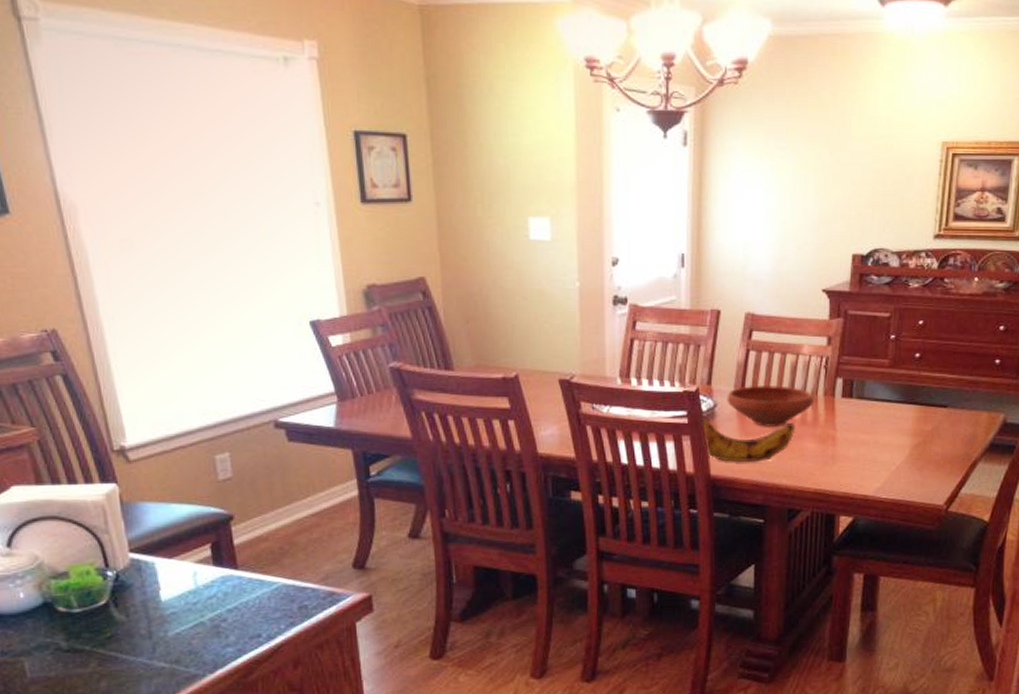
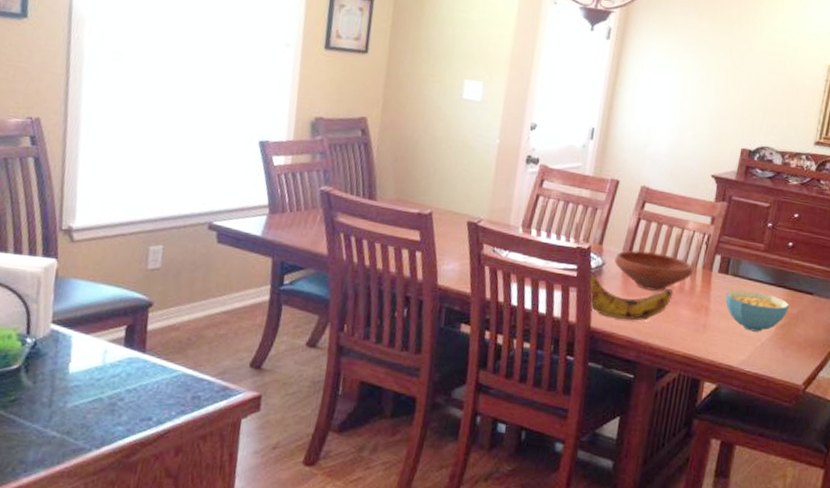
cereal bowl: none [853,413,923,456] -> present [725,290,790,332]

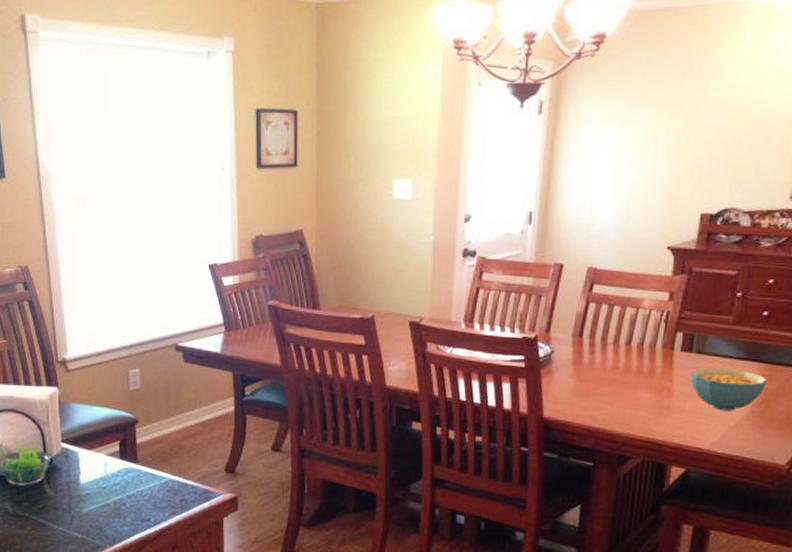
banana: present [576,243,673,321] -> none [522,333,631,408]
bowl: present [614,250,693,291] -> none [564,335,652,376]

